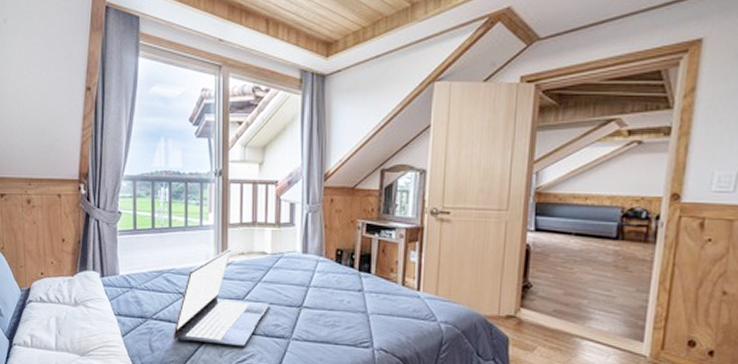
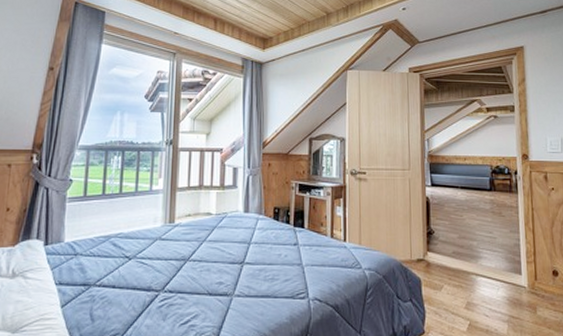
laptop: present [173,249,270,347] -> none [116,211,214,308]

